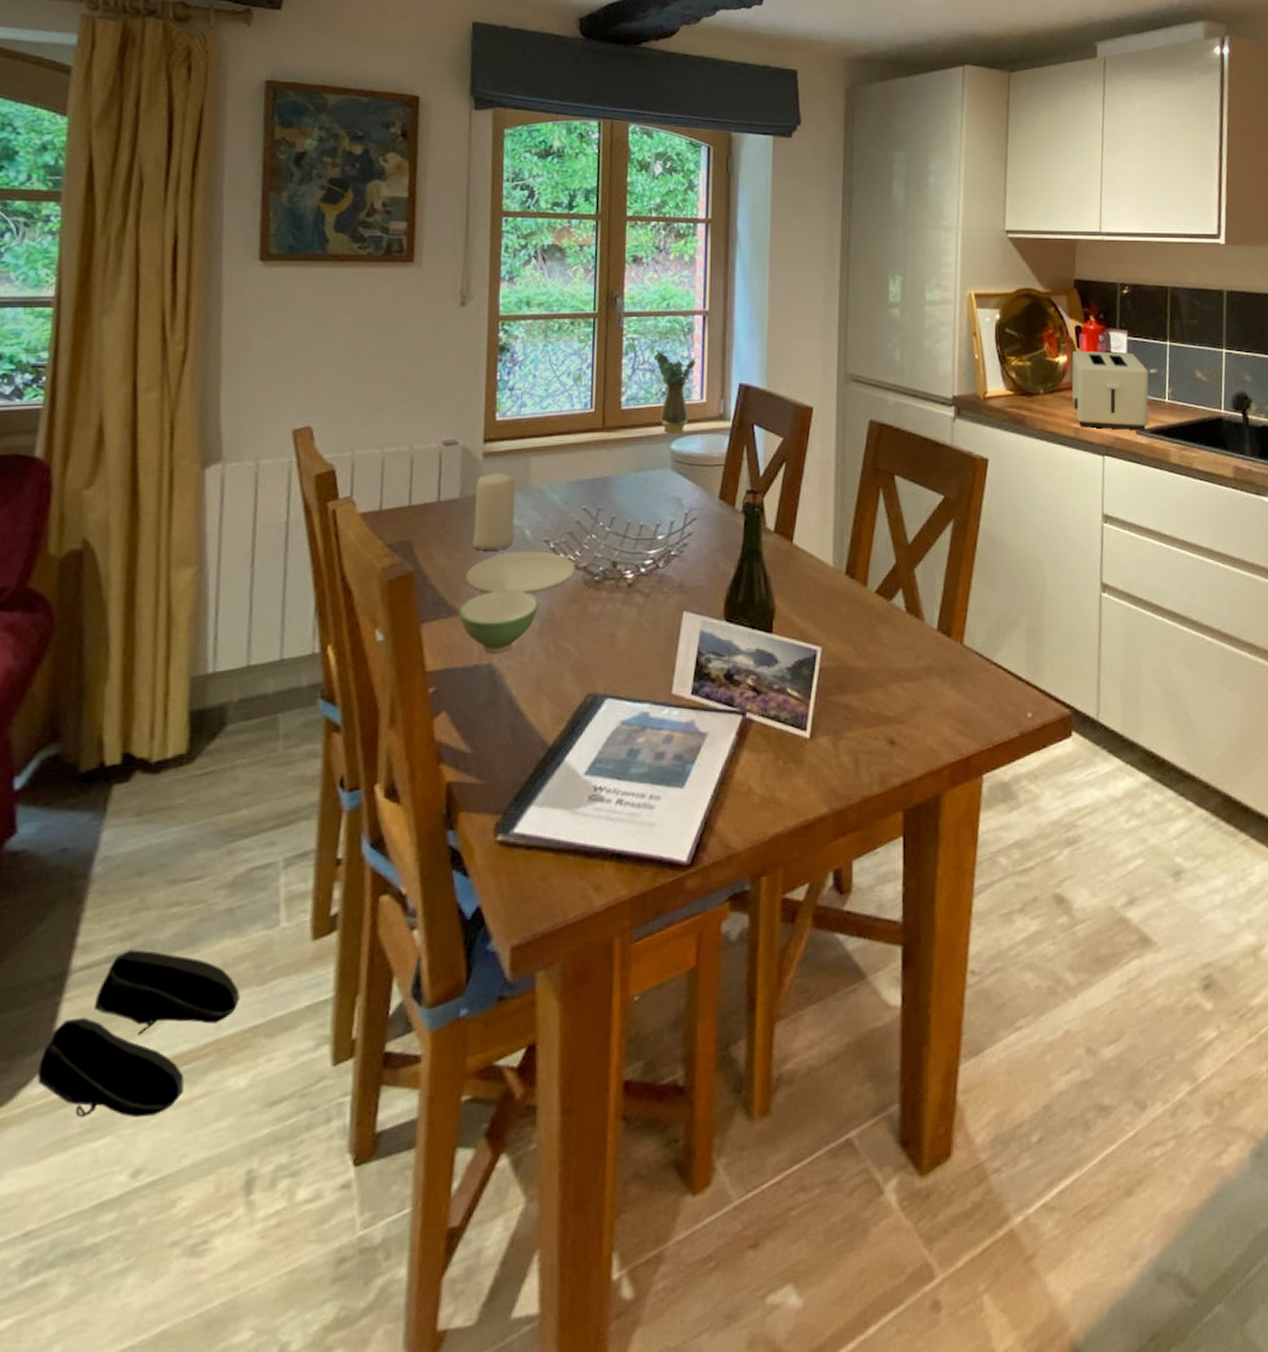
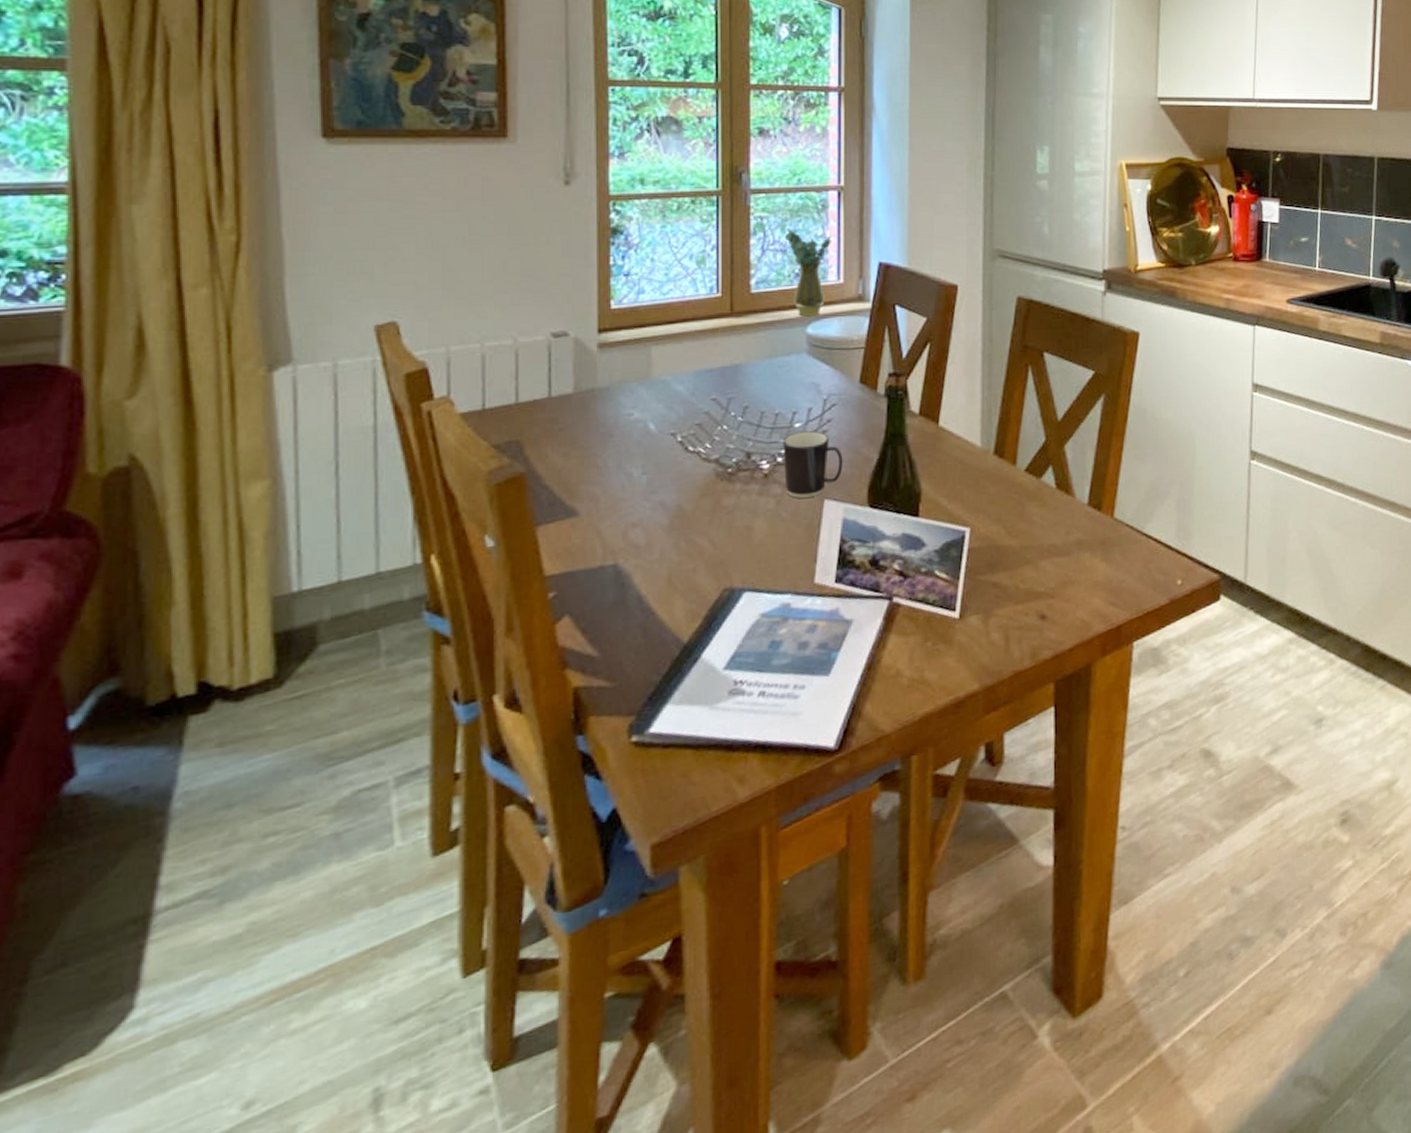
shoe: present [37,949,240,1118] -> none [125,883,353,1058]
bowl: present [458,589,540,654] -> none [578,486,668,554]
plate: present [465,551,575,594] -> none [584,445,706,491]
candle: present [472,473,515,551] -> none [590,364,637,447]
mug: none [646,543,702,609] -> present [783,431,843,498]
toaster: present [1071,350,1149,431] -> none [1223,220,1300,300]

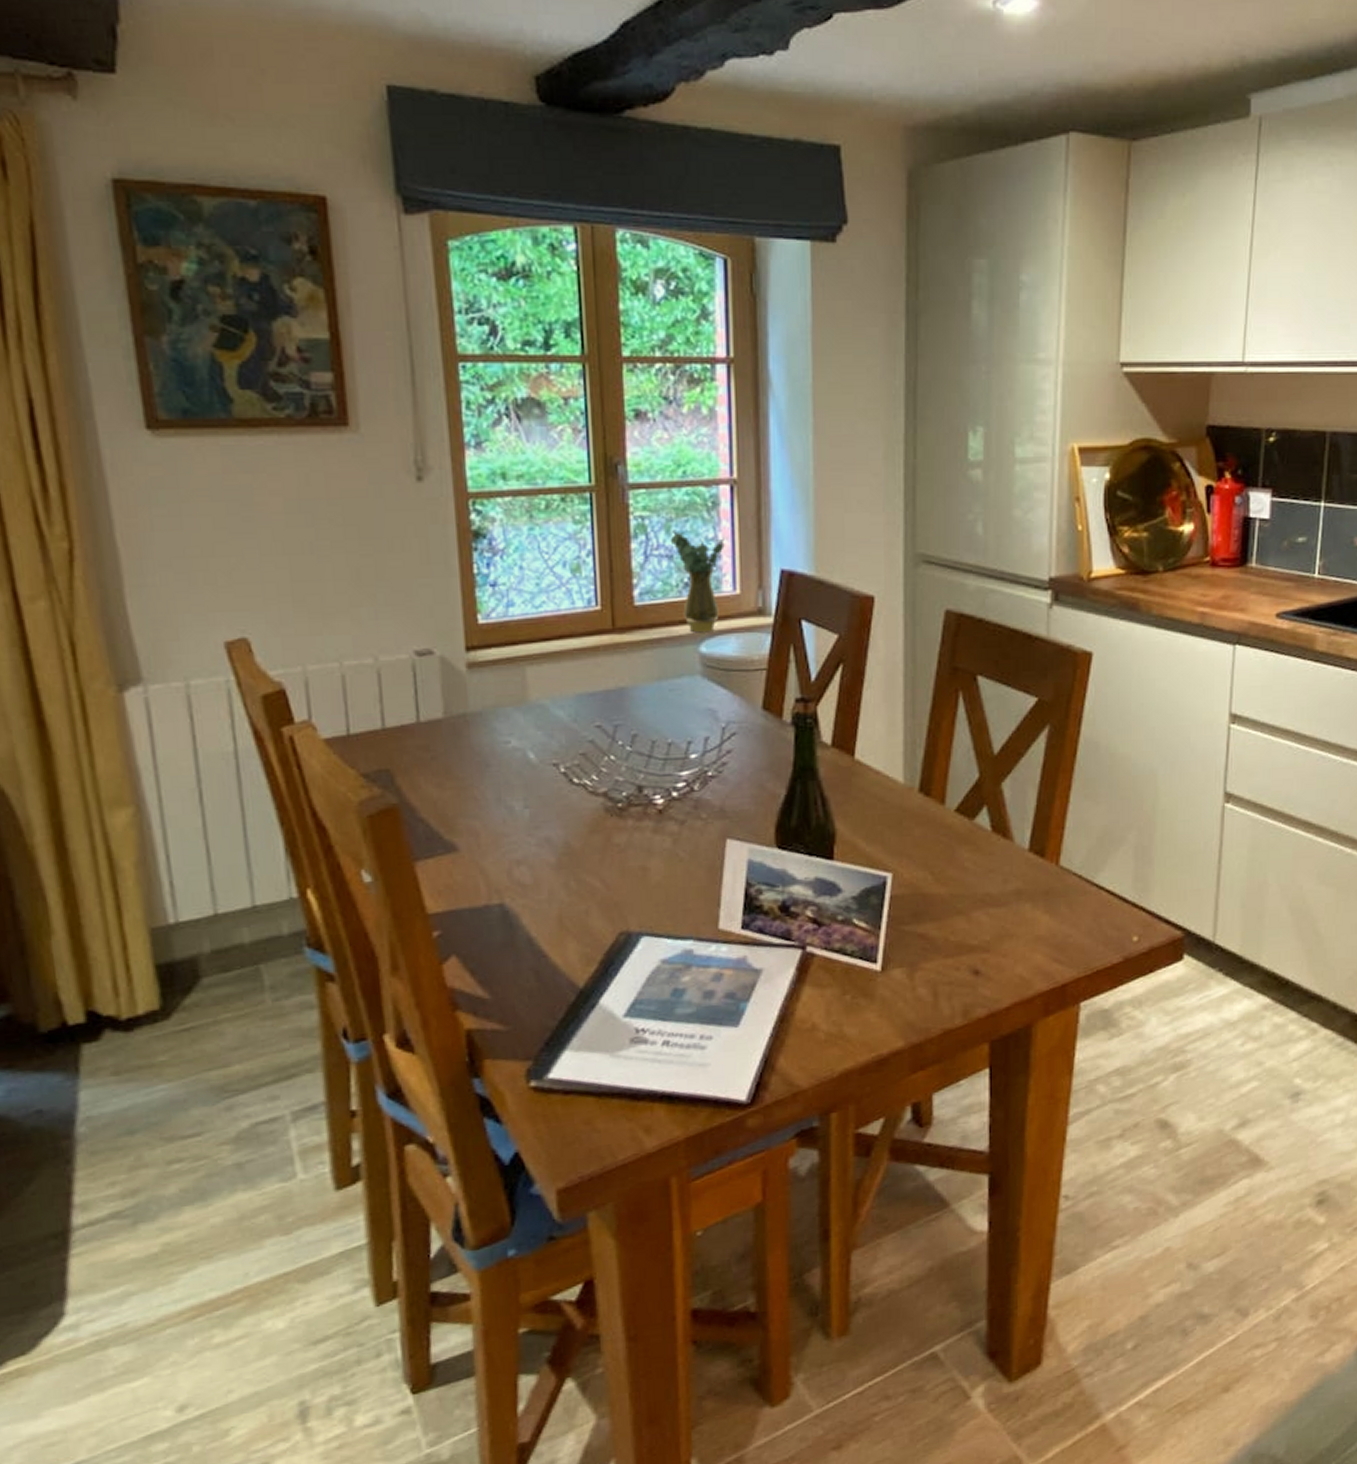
mug: present [783,431,843,498] -> none [677,763,746,837]

